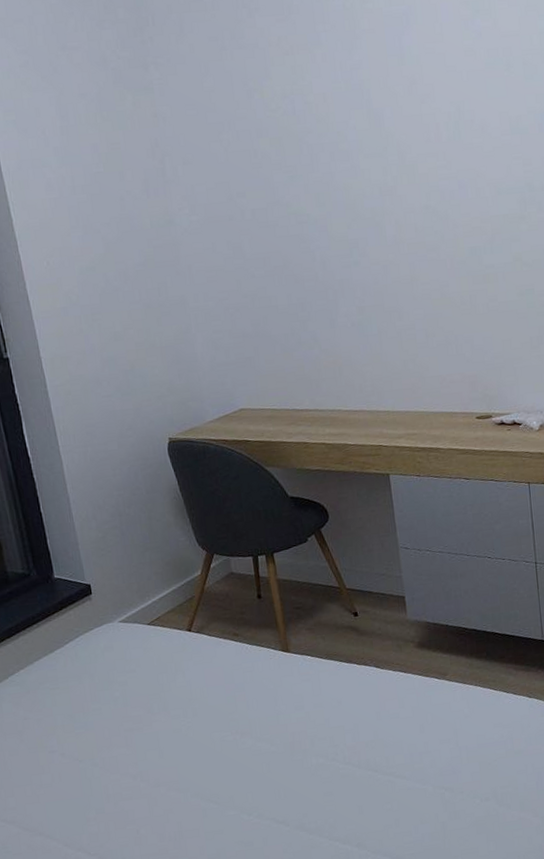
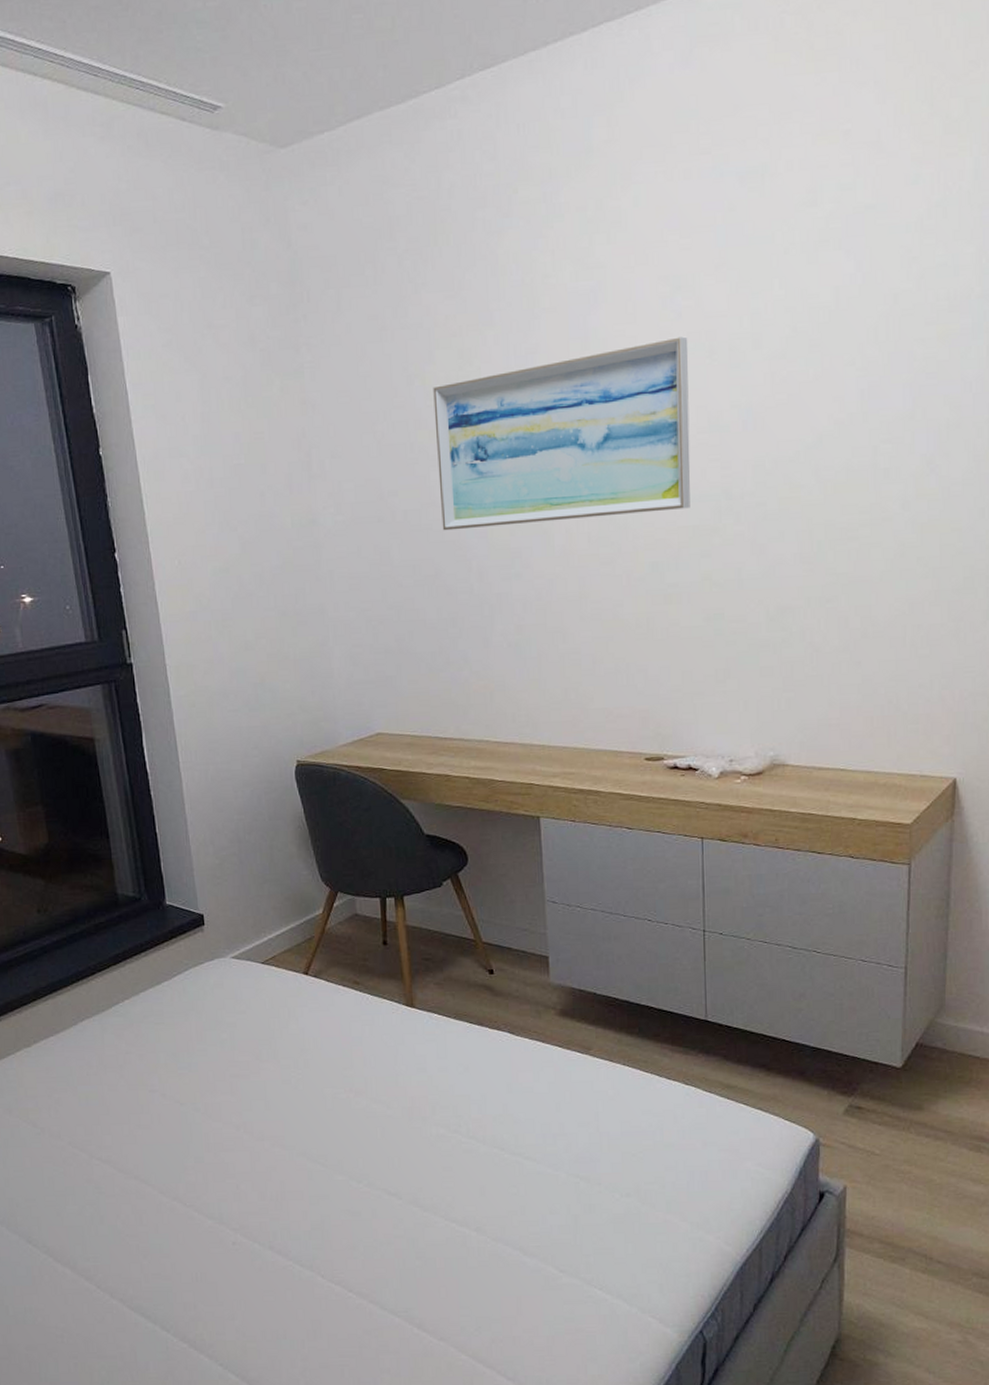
wall art: none [271,53,500,226] -> present [433,336,691,531]

